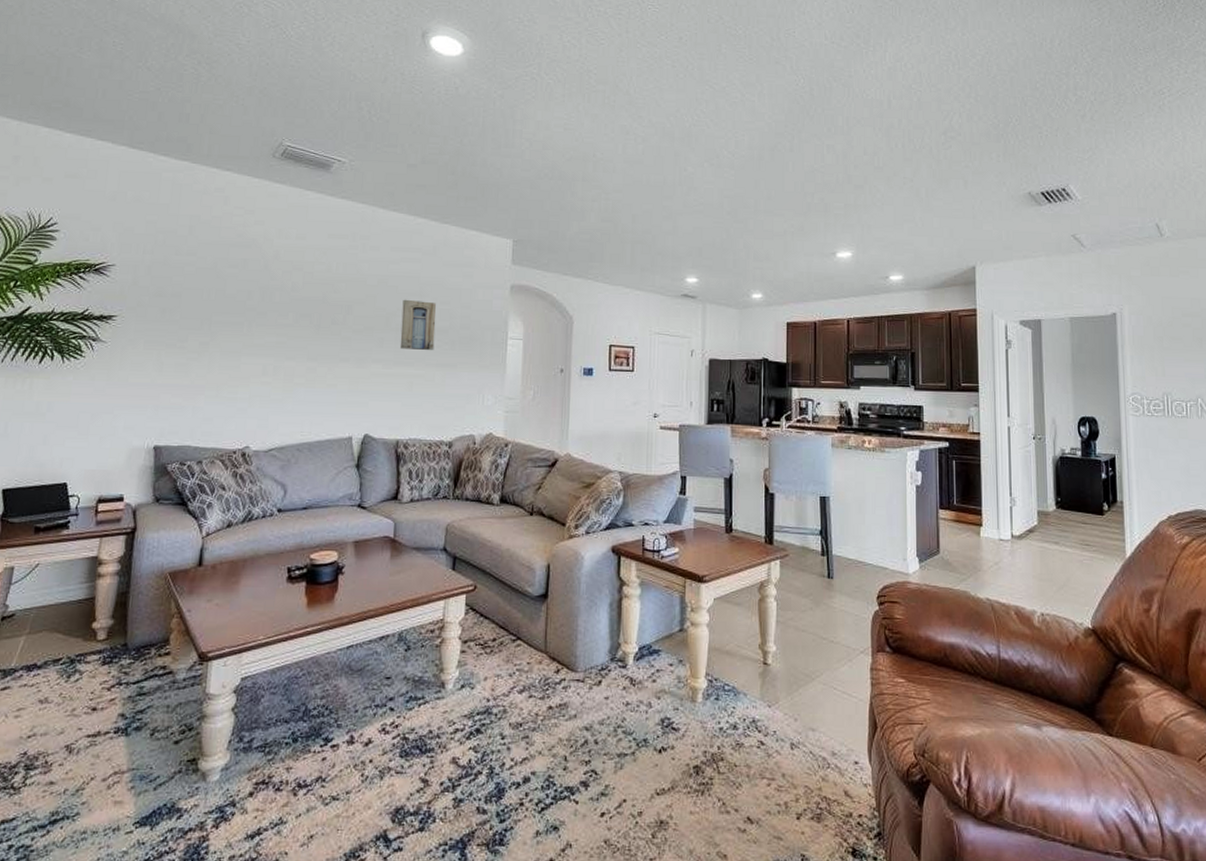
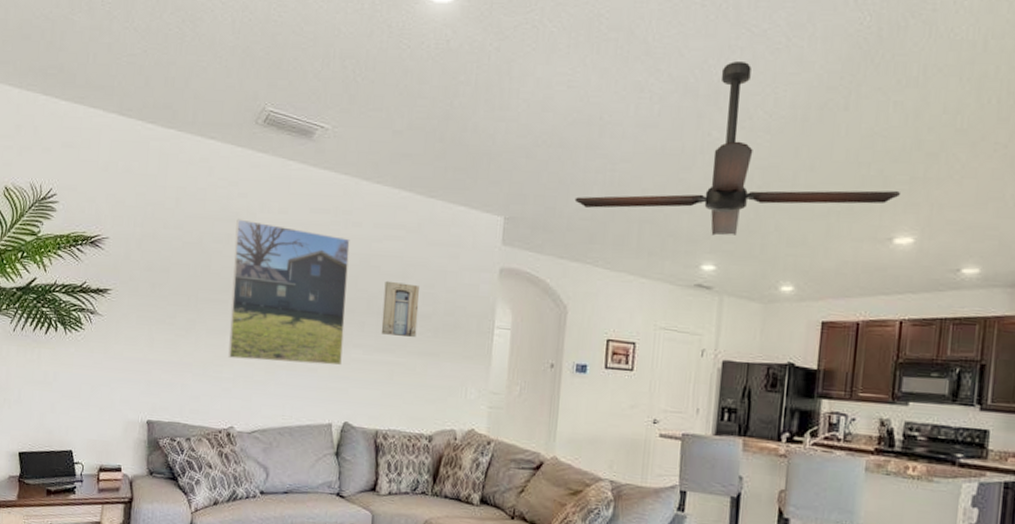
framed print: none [244,245,368,381] -> present [228,219,350,366]
ceiling fan: none [575,111,839,253] -> present [574,62,901,236]

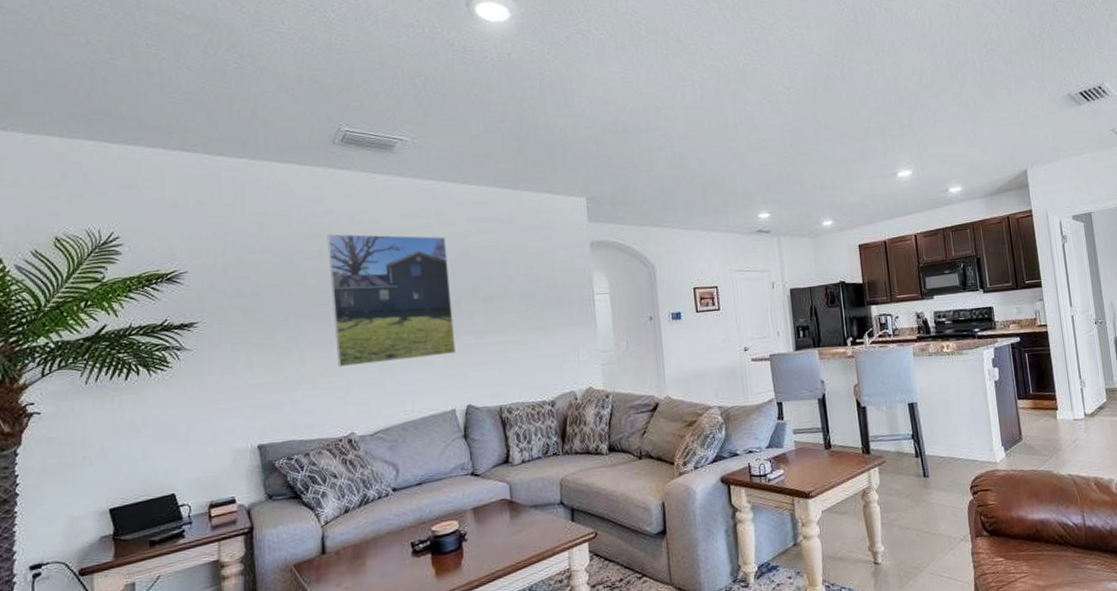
wall art: present [381,280,419,338] -> none [486,268,524,318]
ceiling fan: present [574,62,901,236] -> none [644,50,896,189]

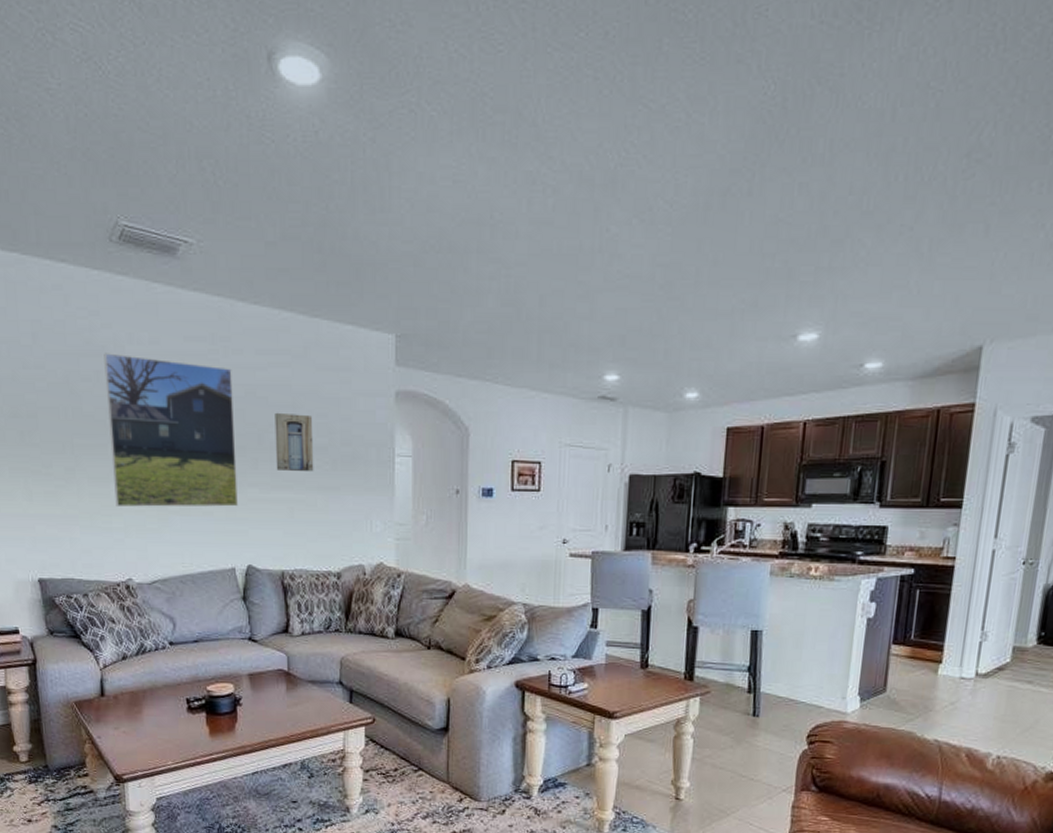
wall art: none [486,268,524,318] -> present [275,412,314,472]

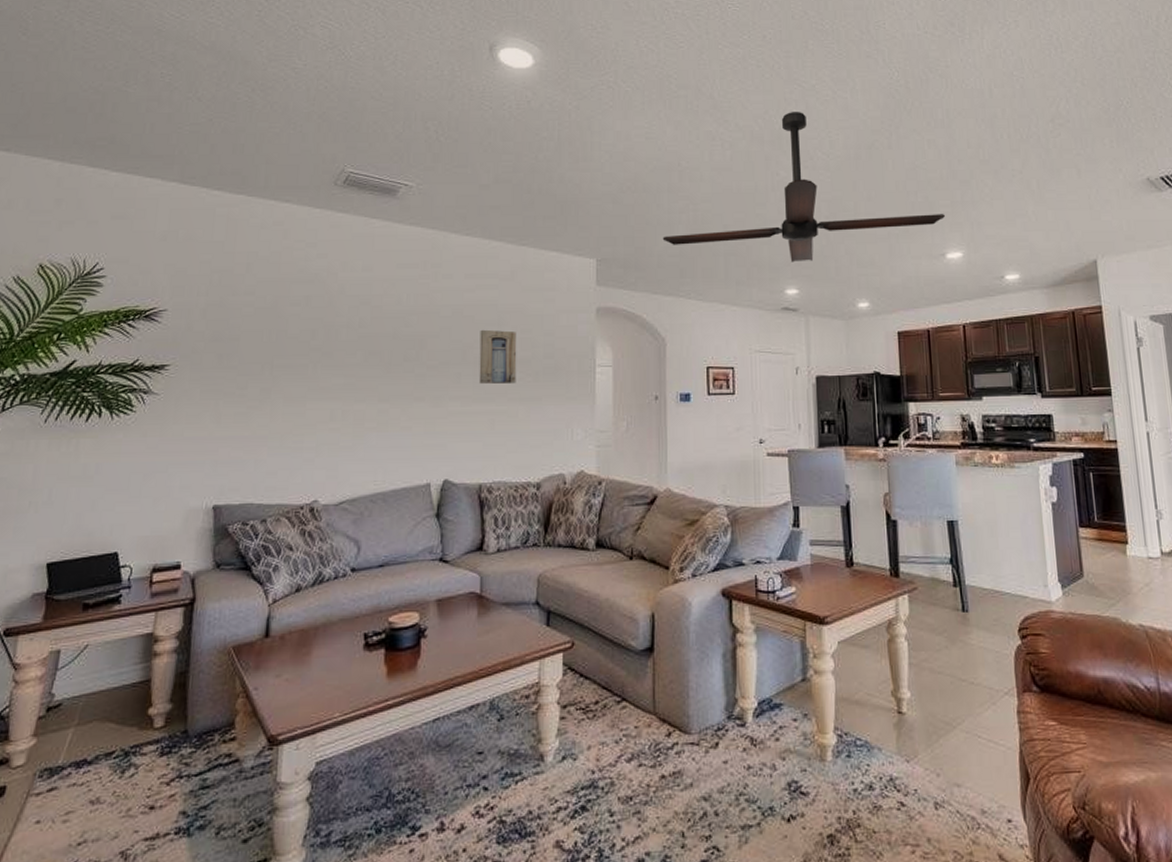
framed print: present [104,353,238,507] -> none [309,280,441,425]
ceiling fan: none [469,144,806,343] -> present [662,112,946,263]

